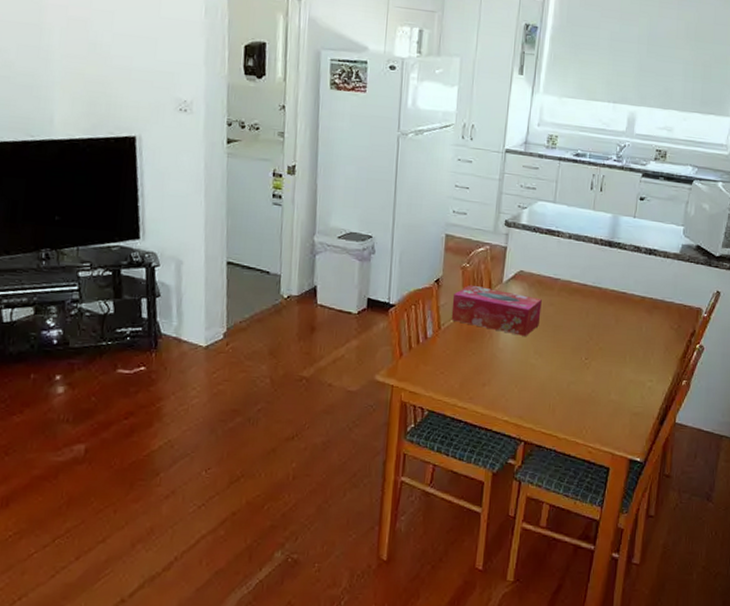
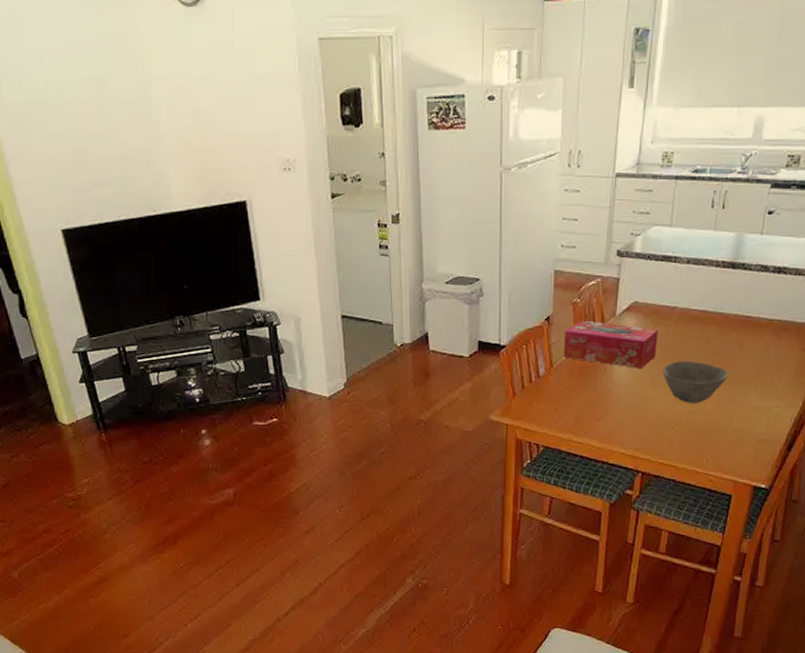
bowl: none [544,331,606,374] -> present [661,361,729,403]

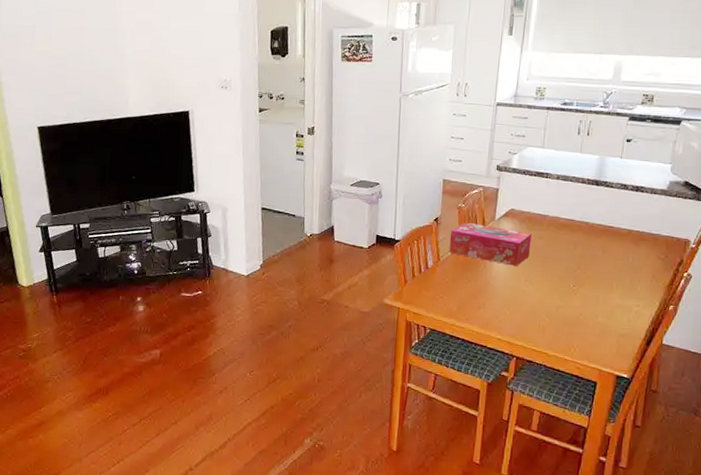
bowl: present [661,361,729,403] -> none [534,261,594,299]

